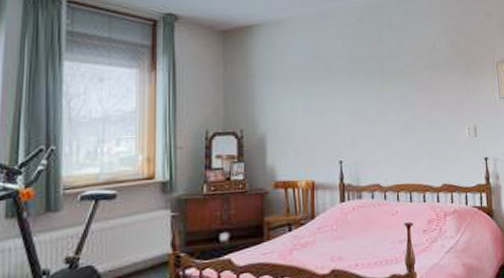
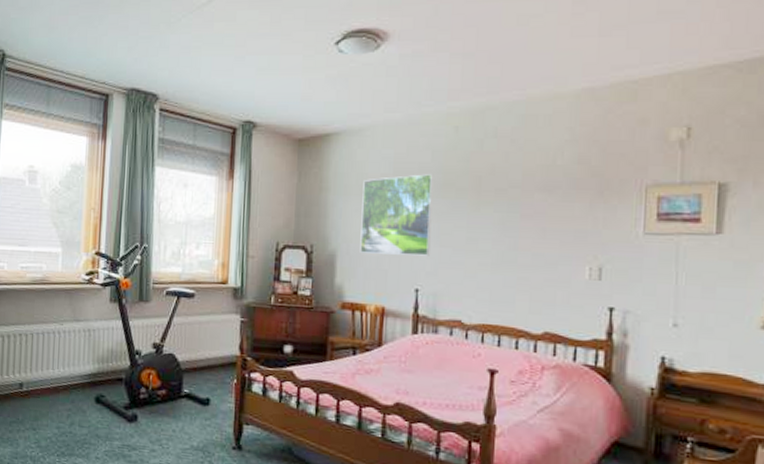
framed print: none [286,59,349,133] -> present [360,174,434,256]

